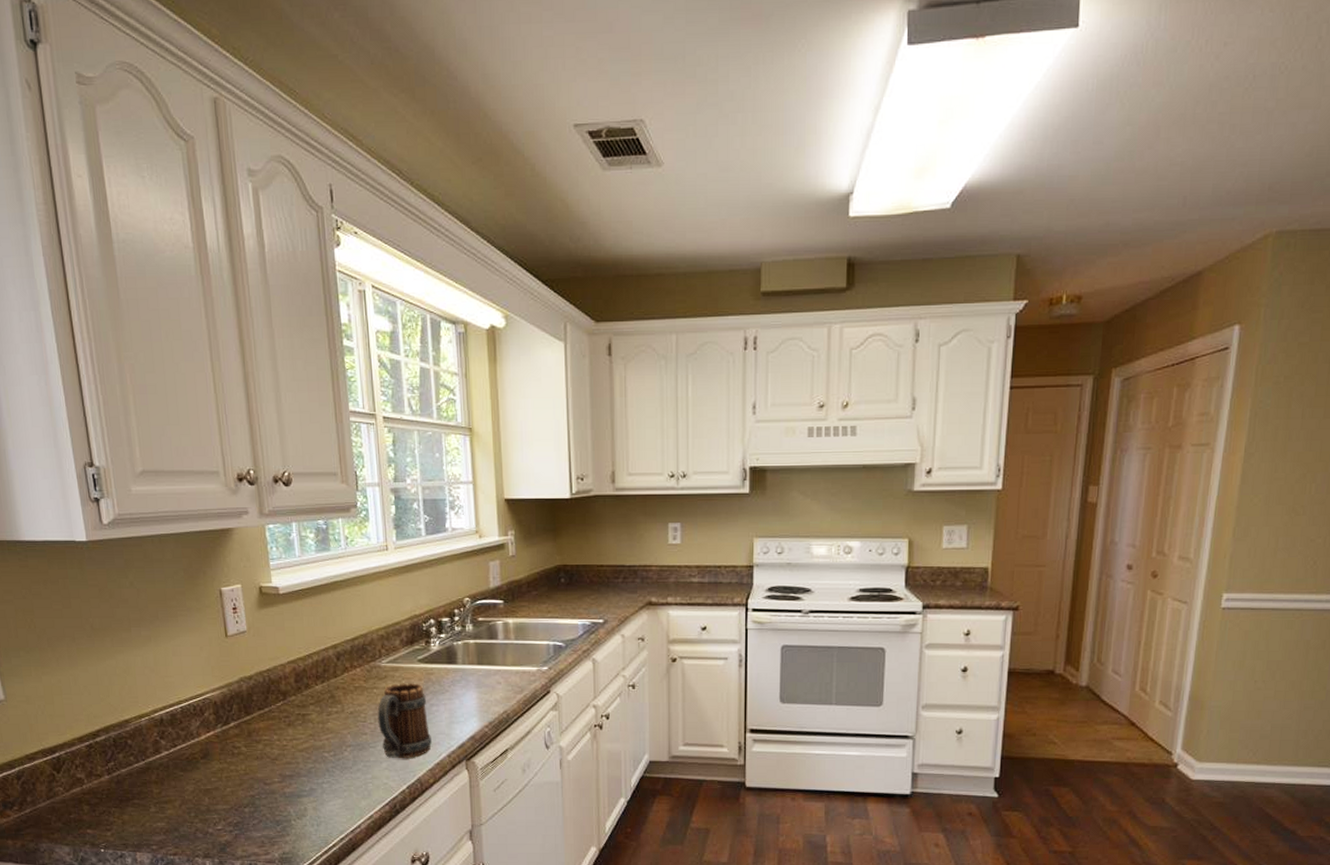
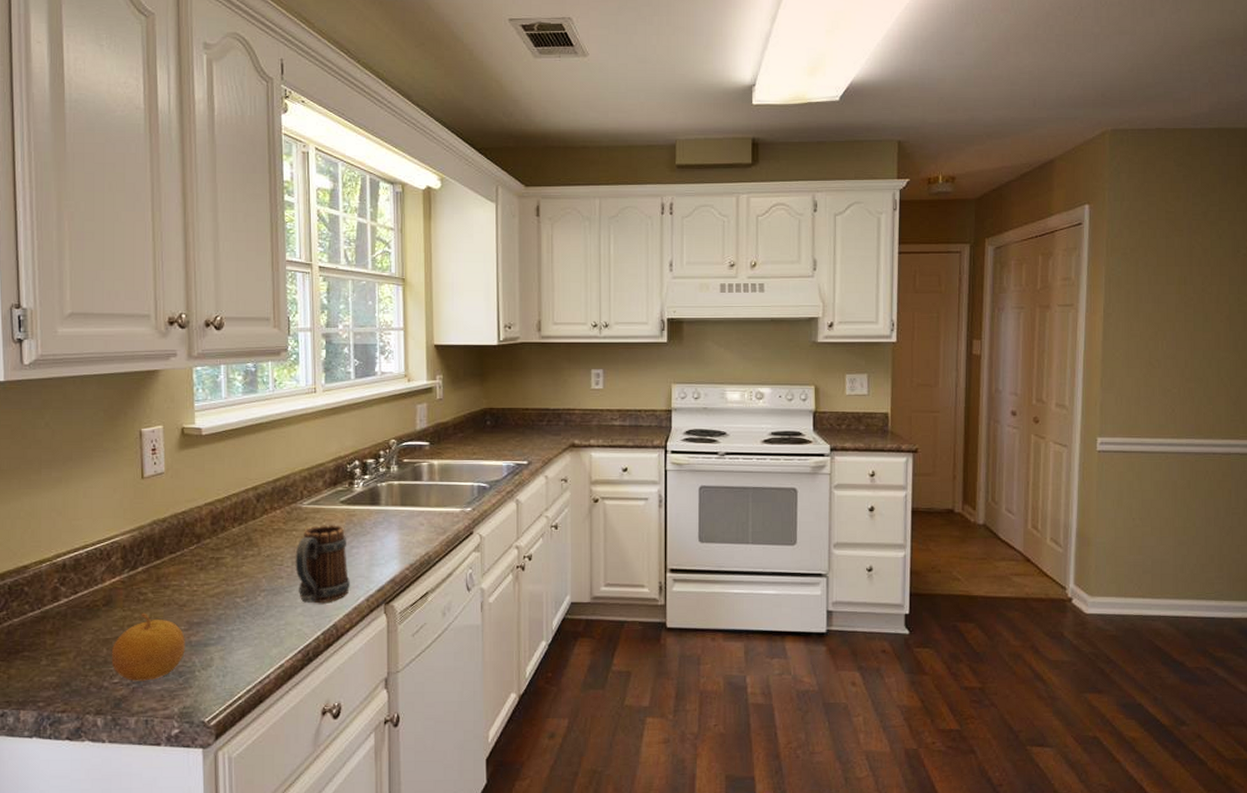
fruit: none [212,765,280,828] -> present [111,612,185,681]

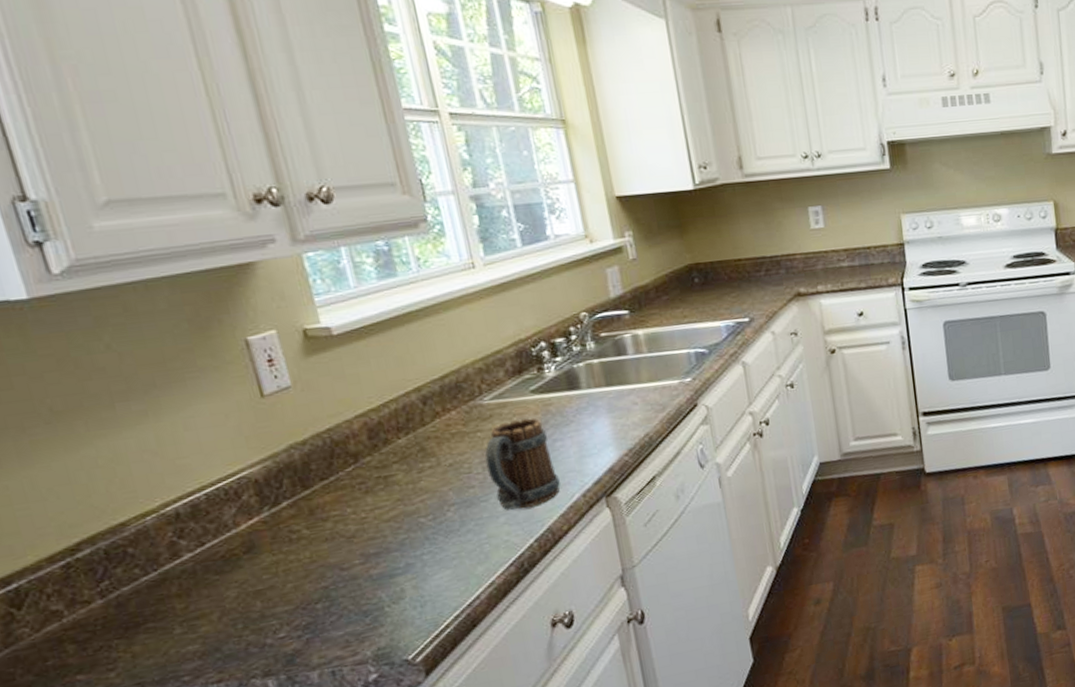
fruit: present [111,612,185,681] -> none [267,553,366,632]

